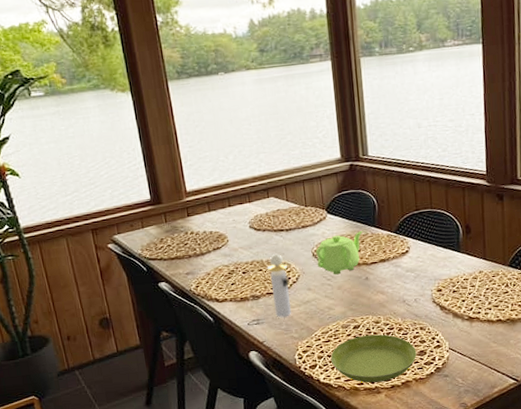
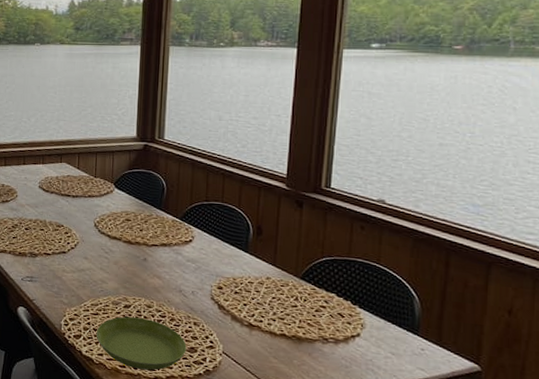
perfume bottle: present [267,253,292,318] -> none [48,217,69,281]
teapot: present [316,231,363,275] -> none [97,210,147,250]

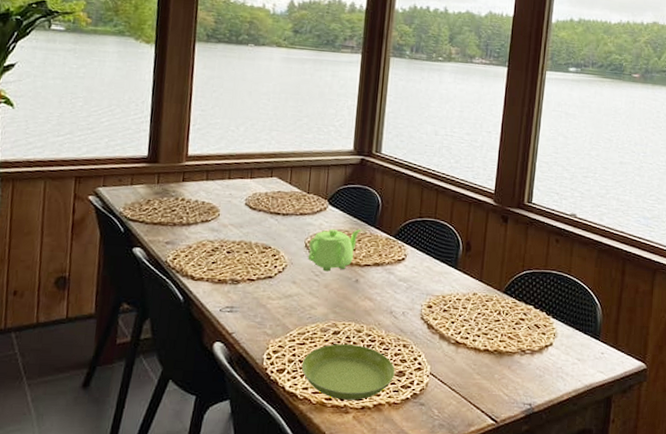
teapot: none [97,210,147,250] -> present [308,229,361,272]

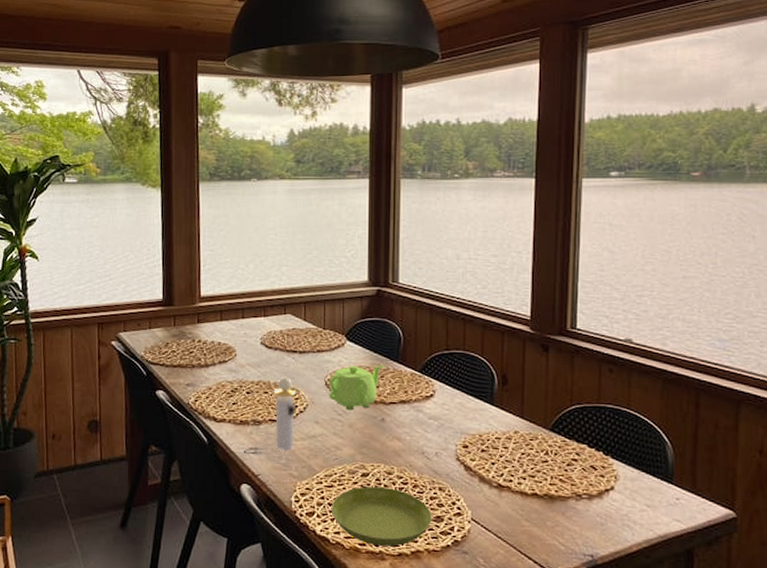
perfume bottle: none [252,237,277,309] -> present [273,376,297,451]

